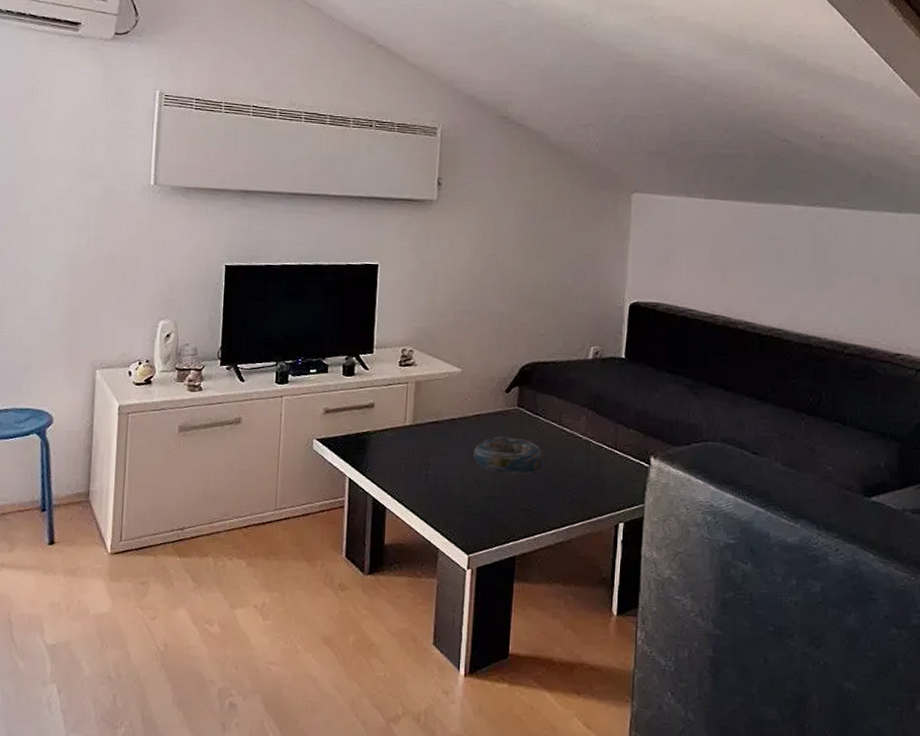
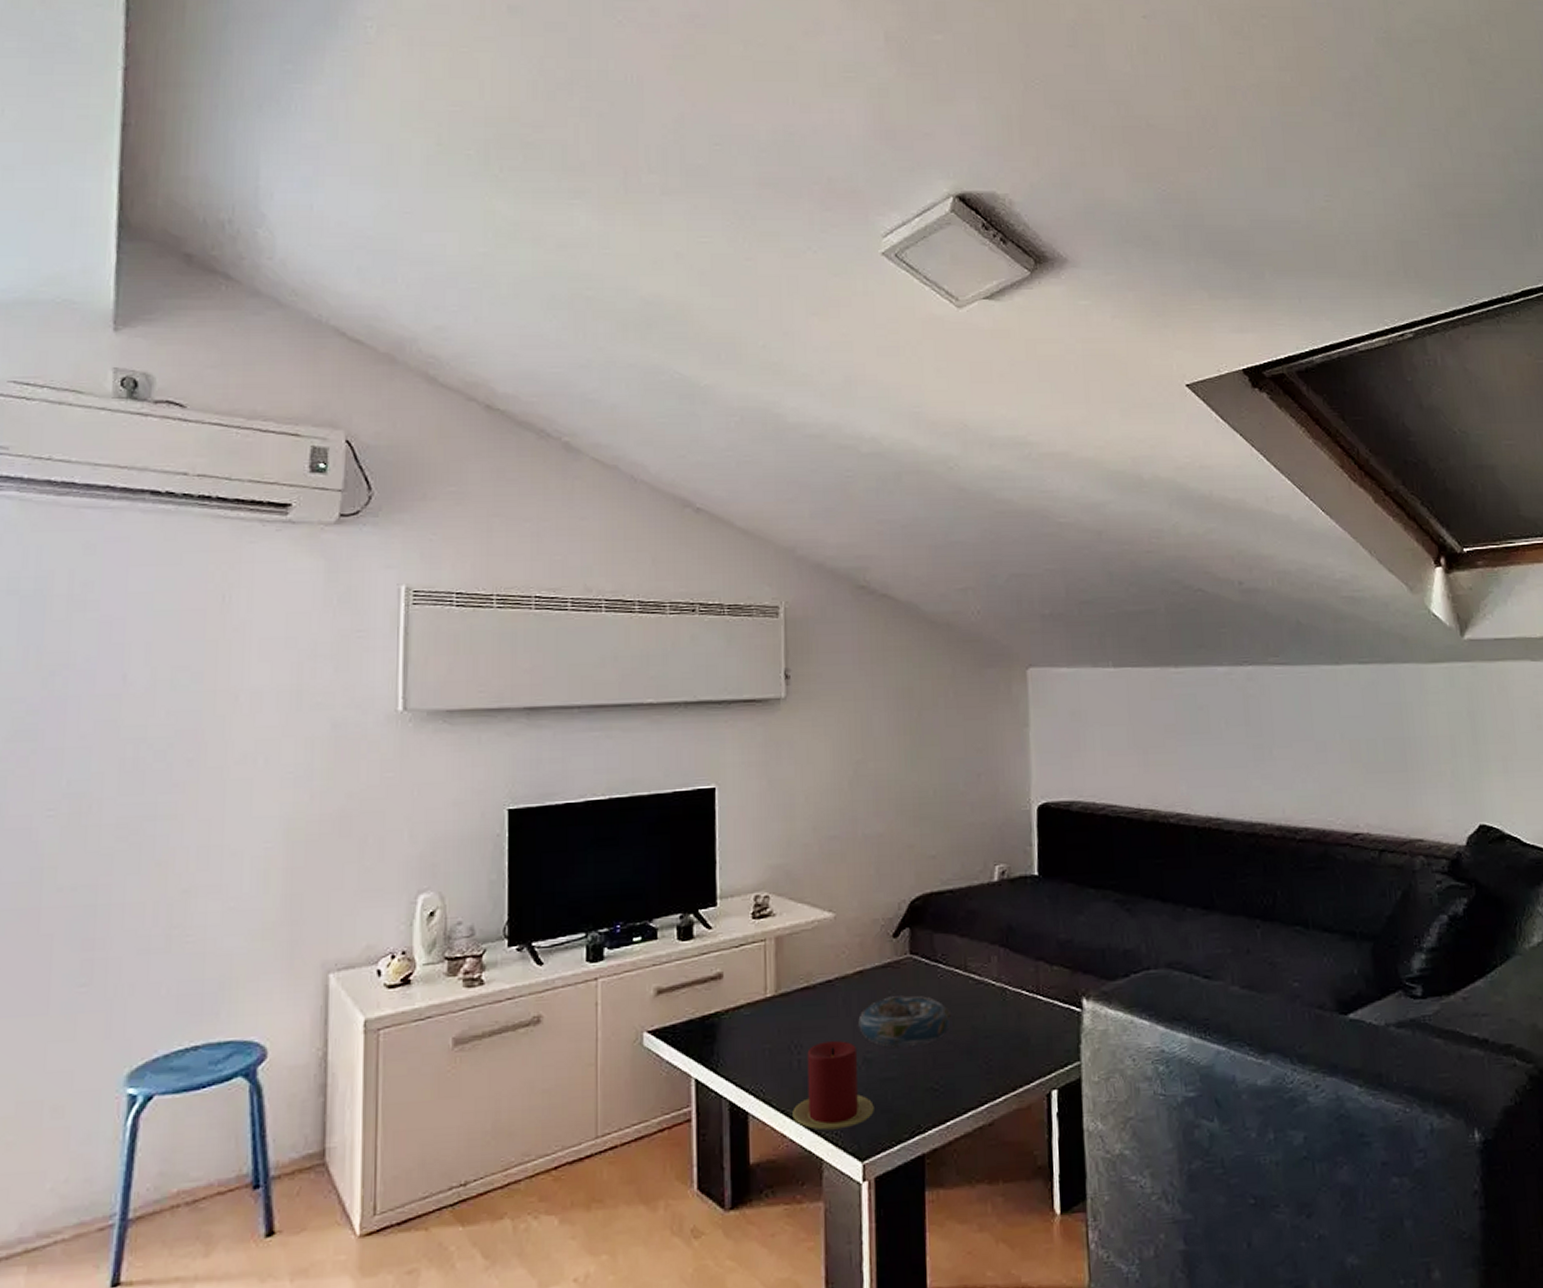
candle: none [418,463,480,529] -> present [792,1041,874,1130]

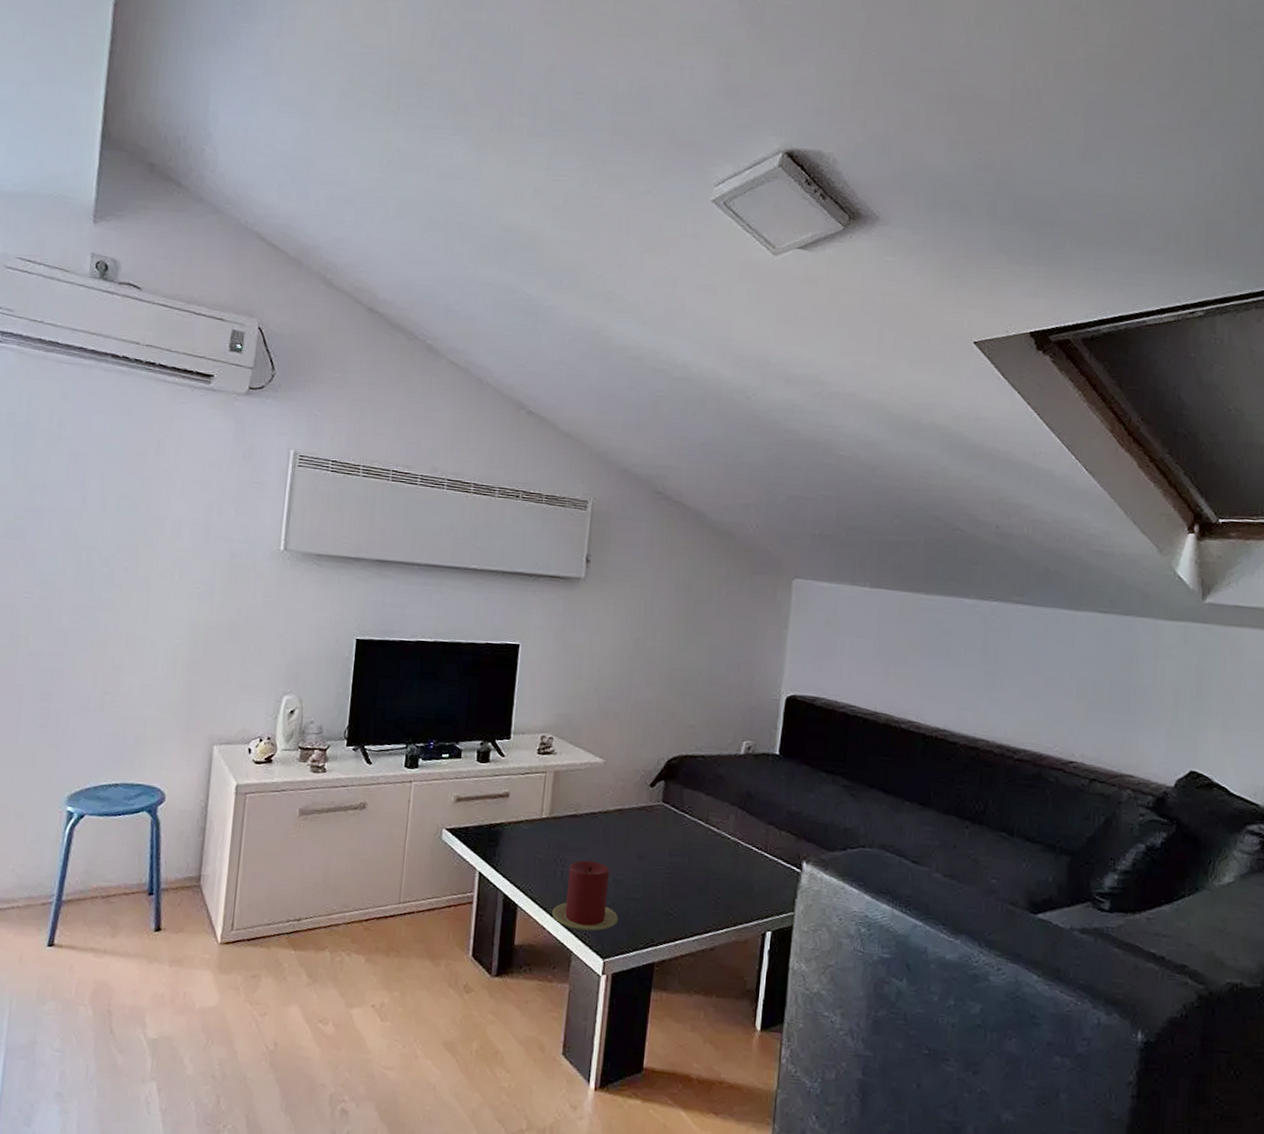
decorative bowl: present [858,996,952,1048] -> none [613,834,691,877]

